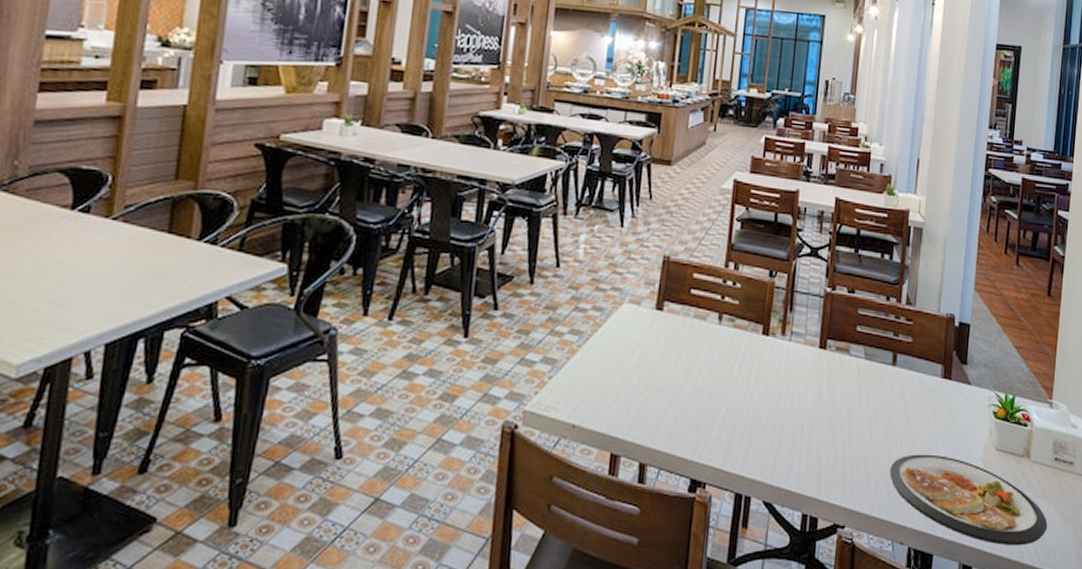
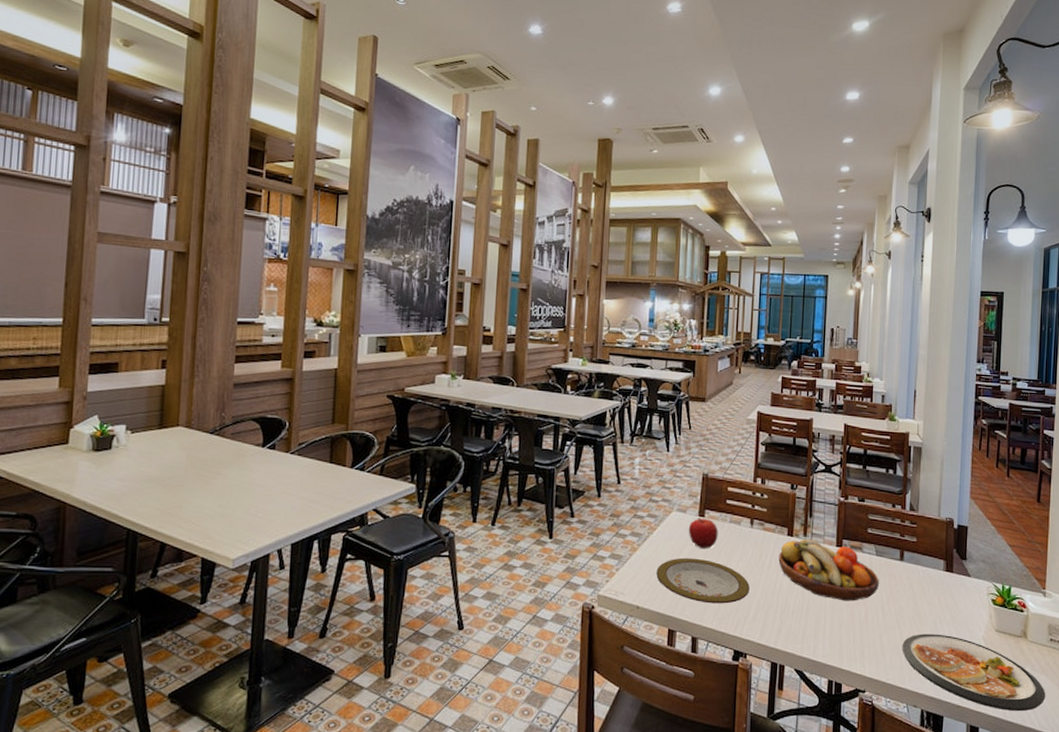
plate: none [599,362,714,421] -> present [656,557,750,604]
fruit: none [641,311,679,352] -> present [688,518,718,549]
fruit bowl: none [750,338,867,416] -> present [778,538,879,601]

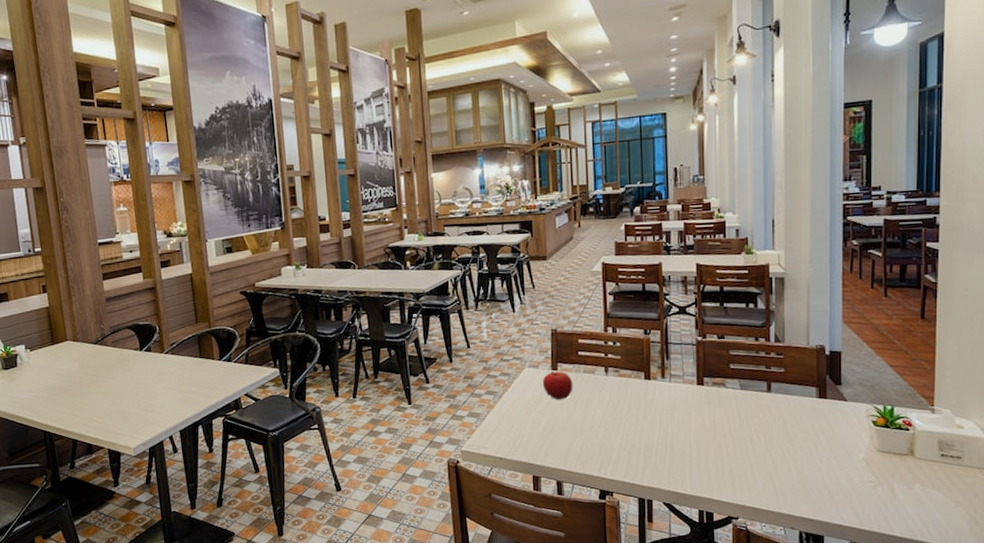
plate: present [656,557,750,604] -> none [515,409,610,450]
fruit bowl: present [778,538,879,601] -> none [637,380,746,436]
dish: present [902,633,1046,711] -> none [775,459,938,526]

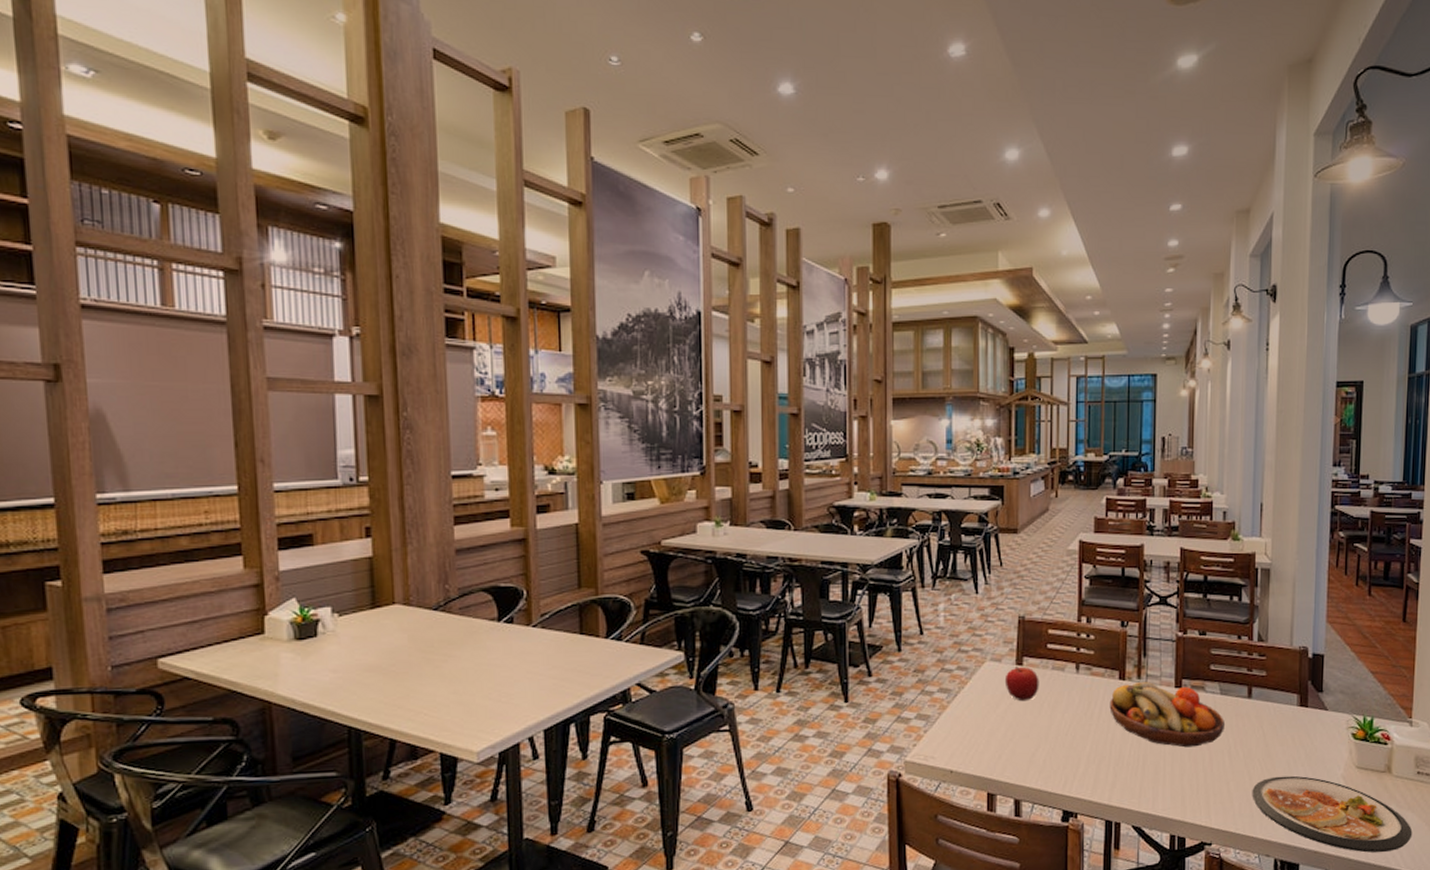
fruit bowl: none [637,380,746,436] -> present [1109,681,1224,748]
dish: none [775,459,938,526] -> present [1252,775,1413,853]

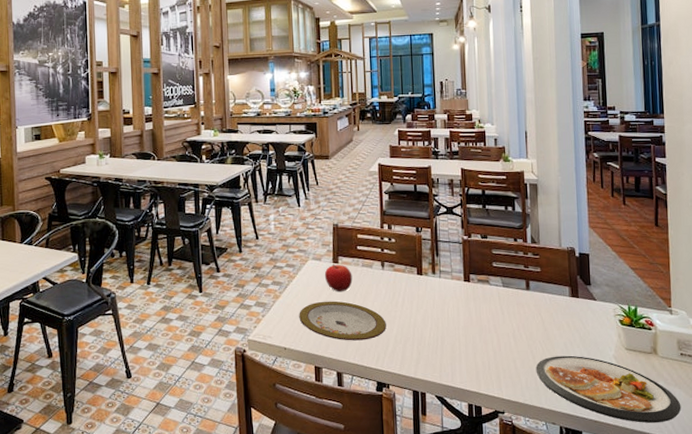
plate: none [970,712,1078,762] -> present [299,301,386,341]
fruit bowl: present [1109,681,1224,748] -> none [410,276,508,331]

